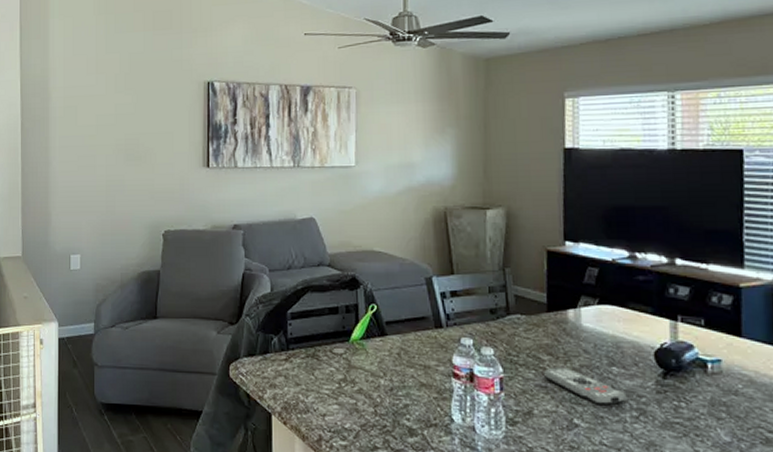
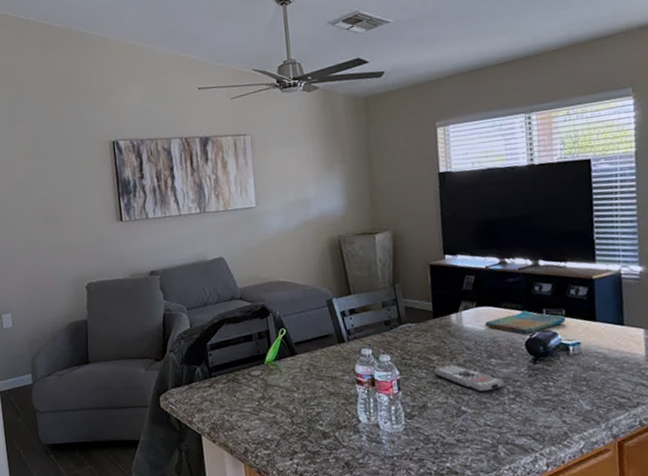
dish towel: none [608,314,704,342] -> present [485,310,566,334]

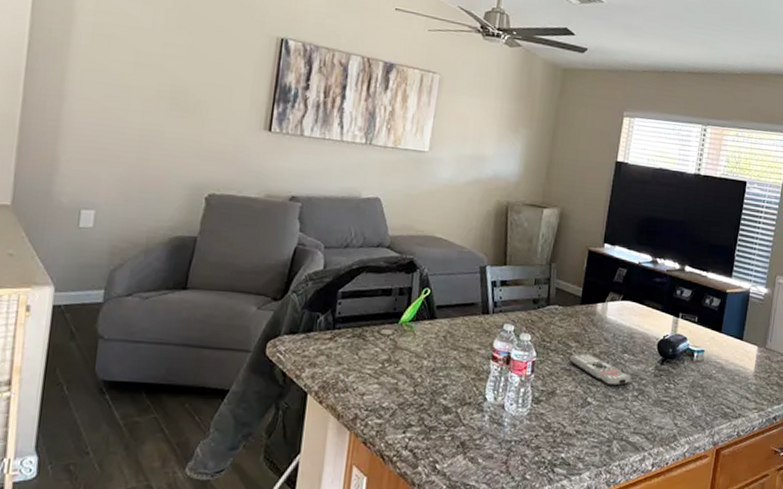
dish towel: present [485,310,566,334] -> none [626,311,697,335]

